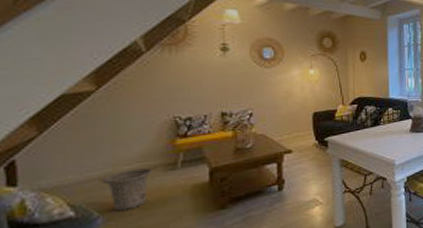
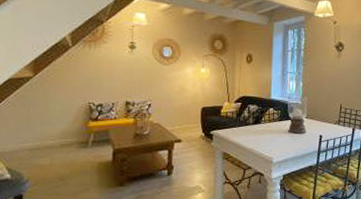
basket: present [102,168,153,212] -> none [32,144,69,179]

